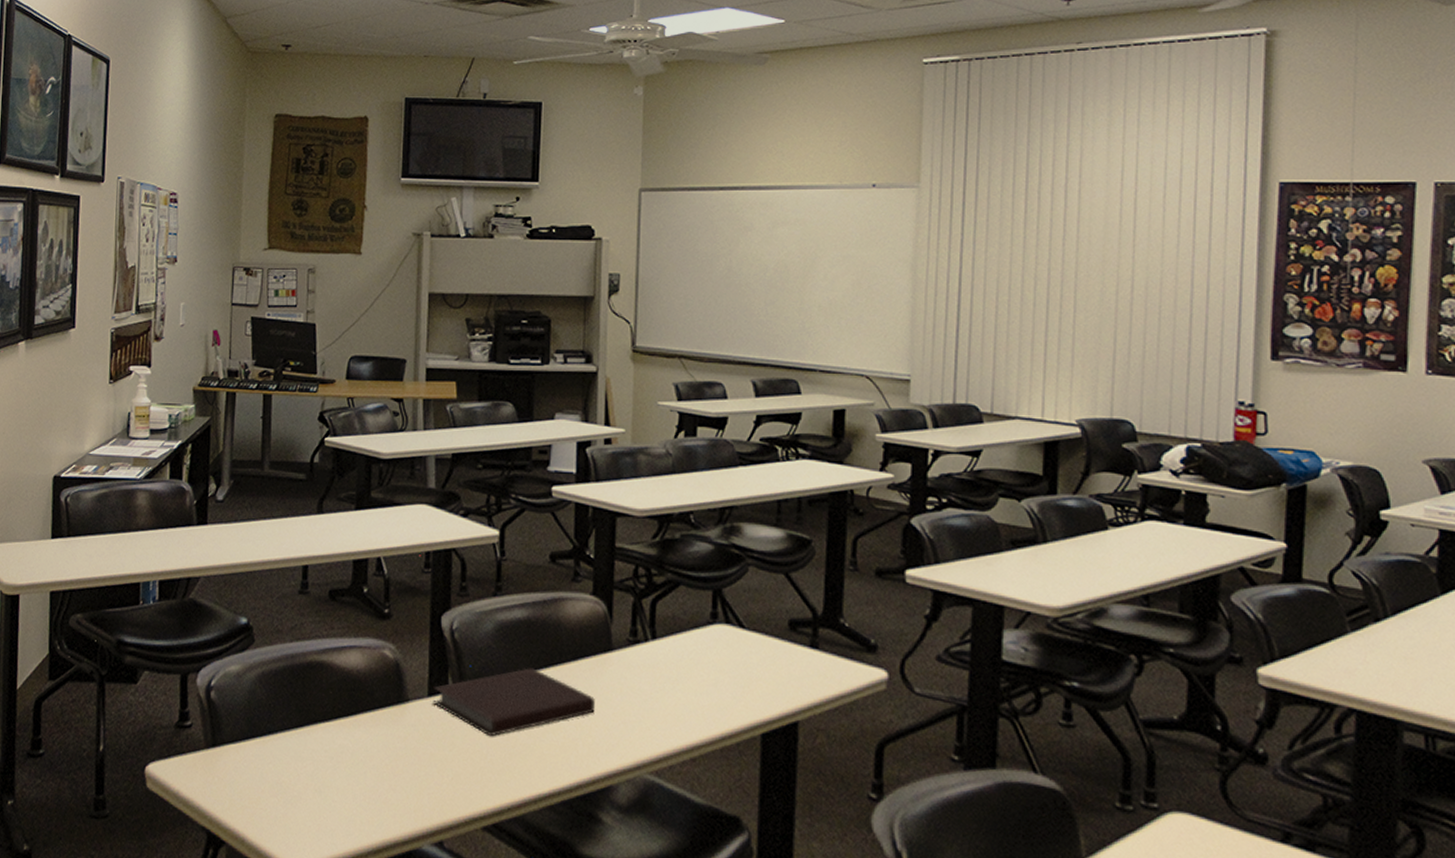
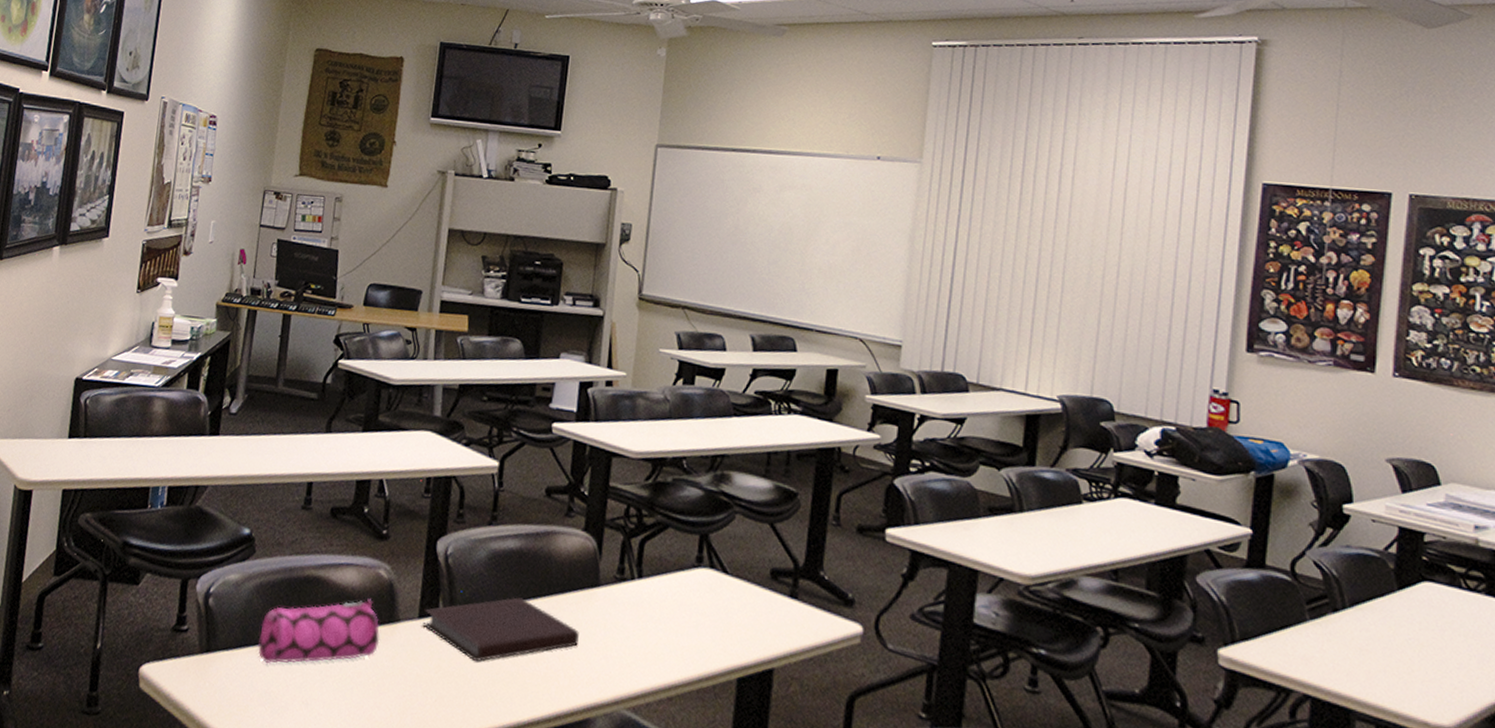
pencil case: none [265,680,390,753] -> present [258,599,380,663]

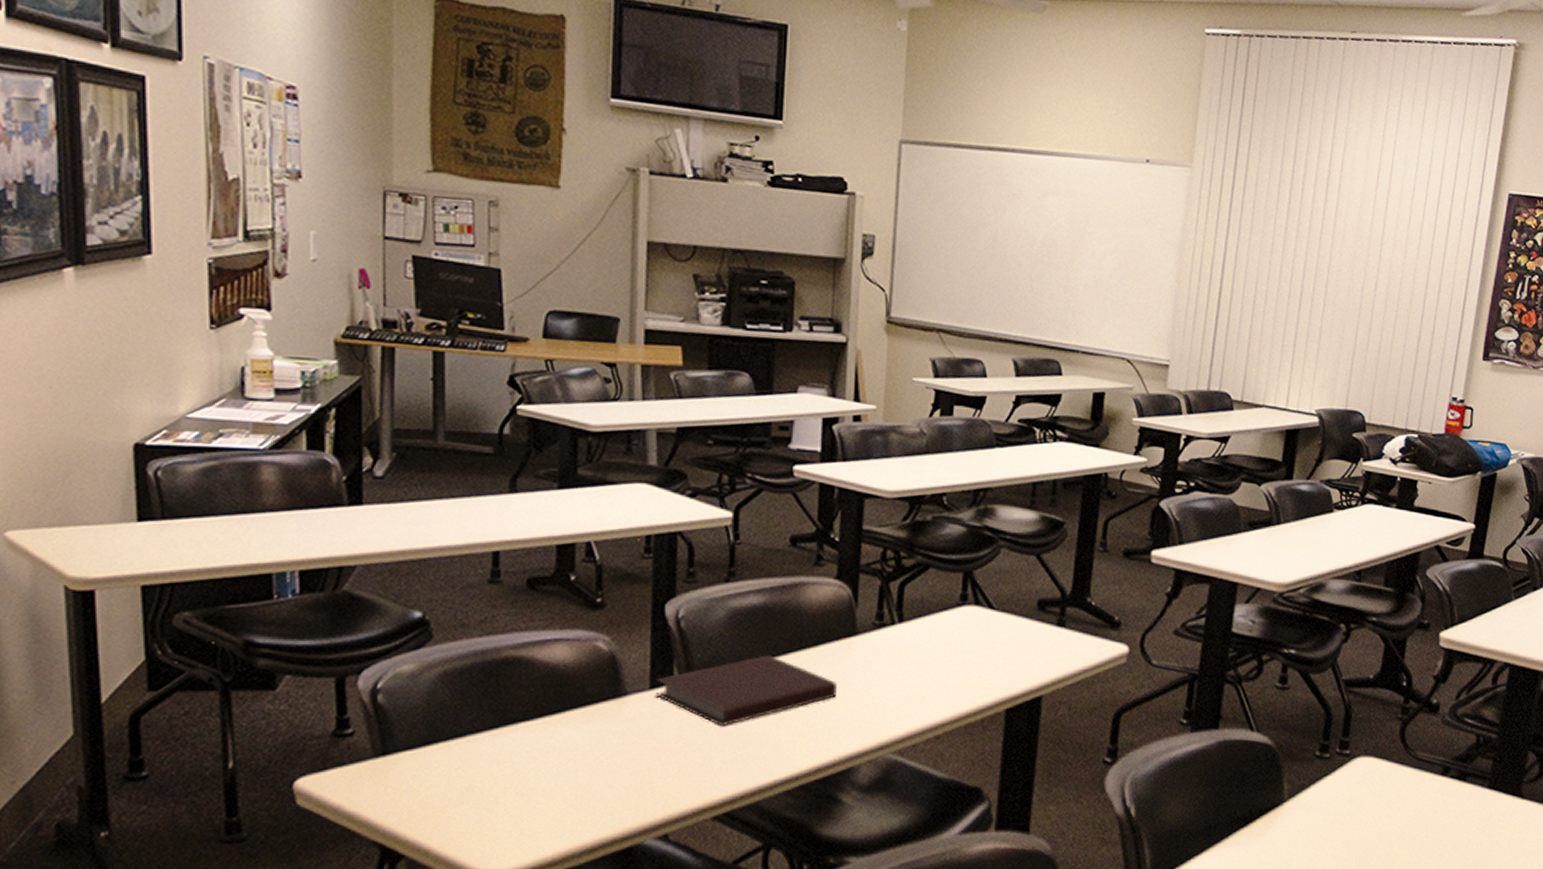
pencil case: present [258,599,380,663] -> none [451,675,605,757]

